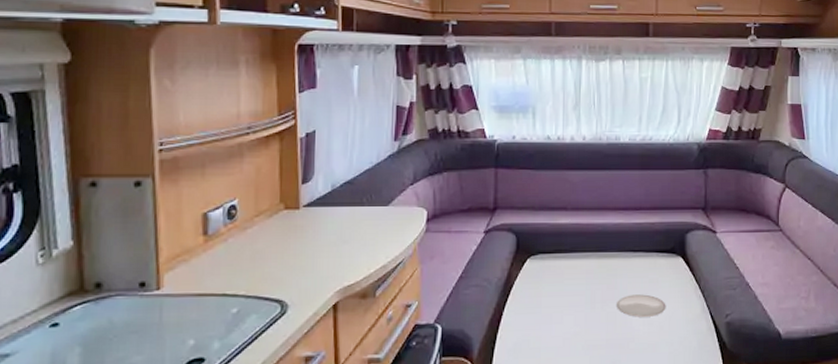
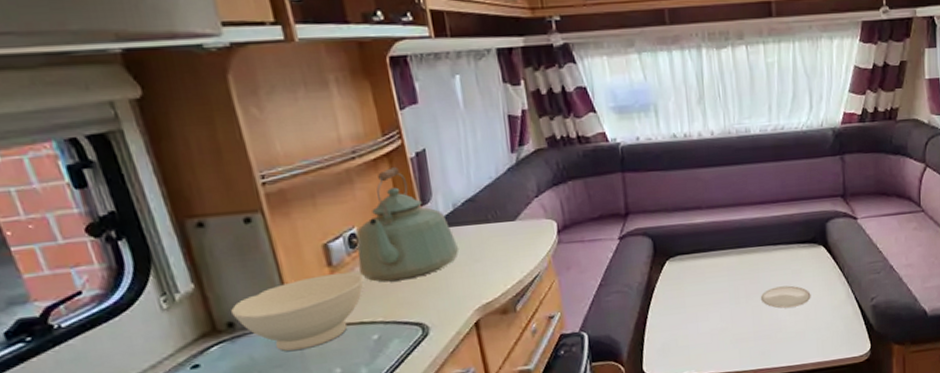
bowl: none [102,243,234,318] -> present [231,272,364,352]
kettle: none [233,144,331,256] -> present [356,166,459,282]

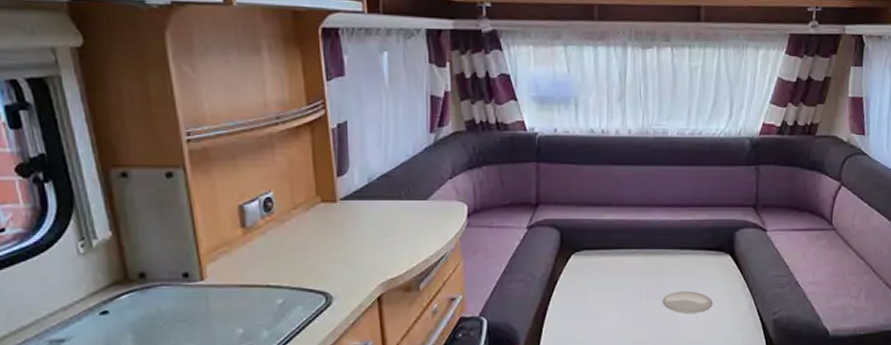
bowl: present [231,272,364,352] -> none [144,236,274,307]
kettle: present [356,166,459,282] -> none [271,135,370,248]

